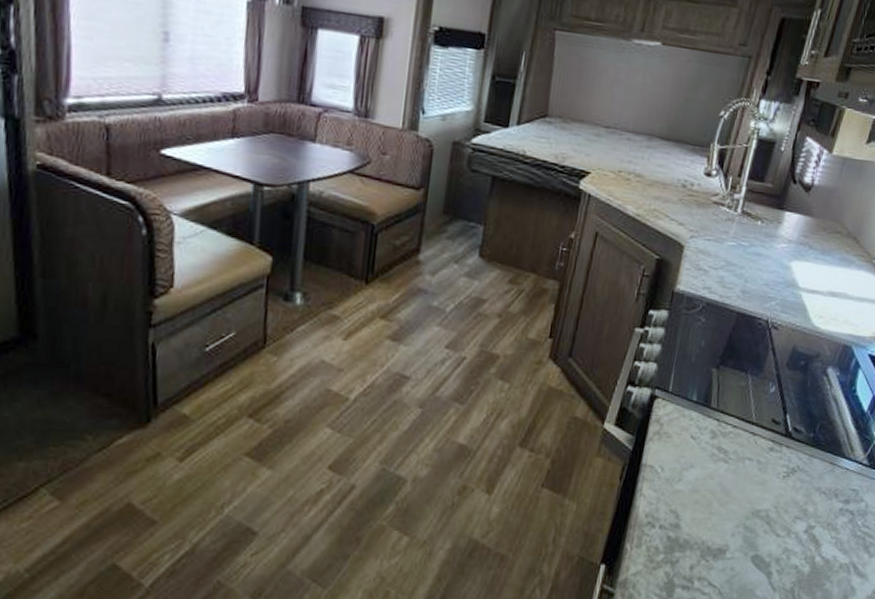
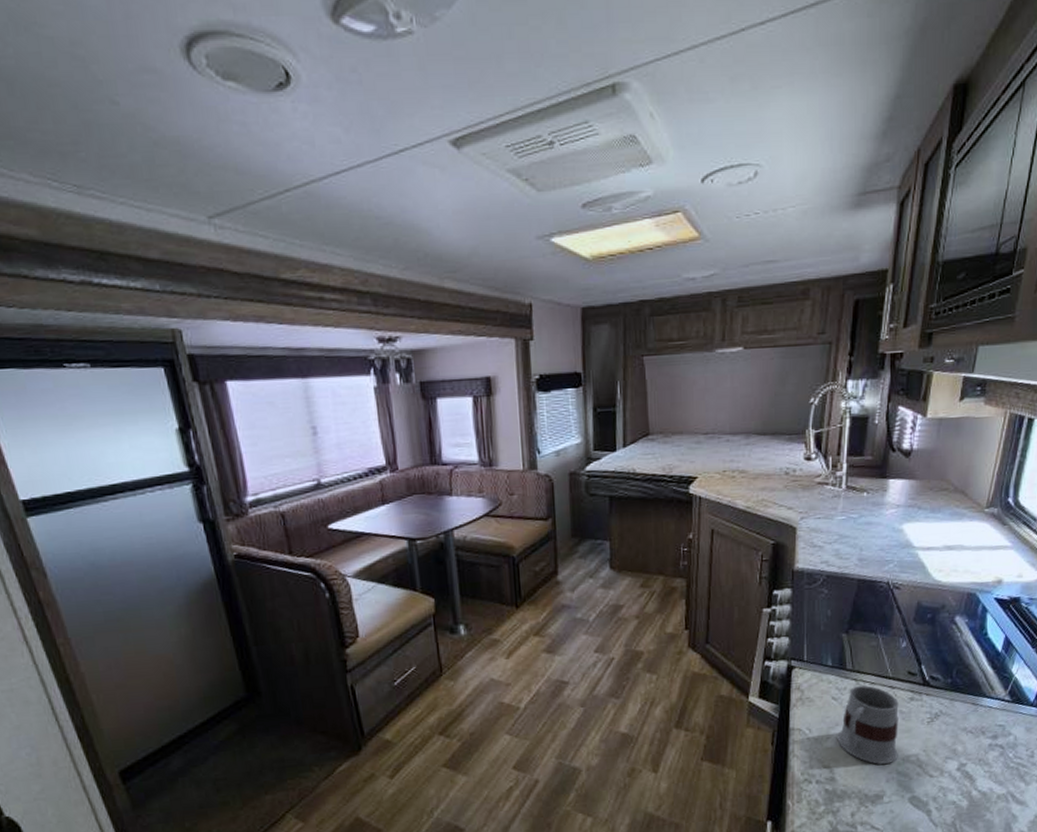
mug: none [689,427,758,517] -> present [837,685,899,765]

